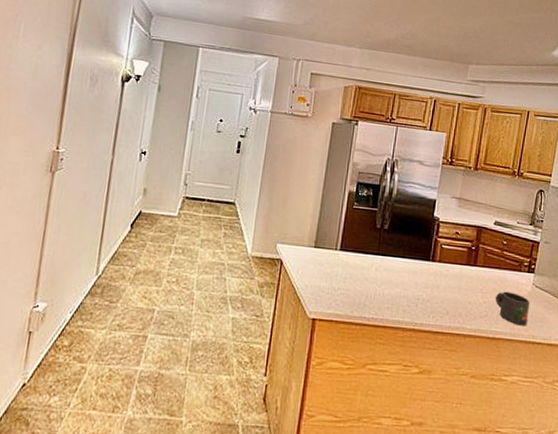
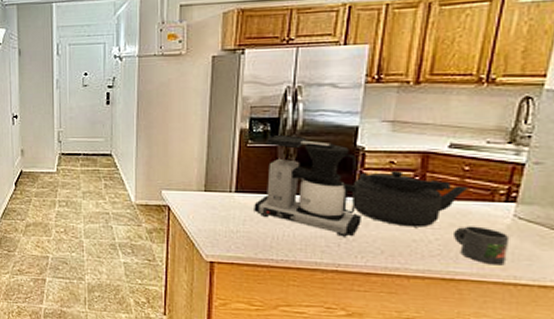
coffee maker: none [353,199,434,298] -> present [254,134,361,237]
kettle: none [428,240,506,291] -> present [352,171,469,228]

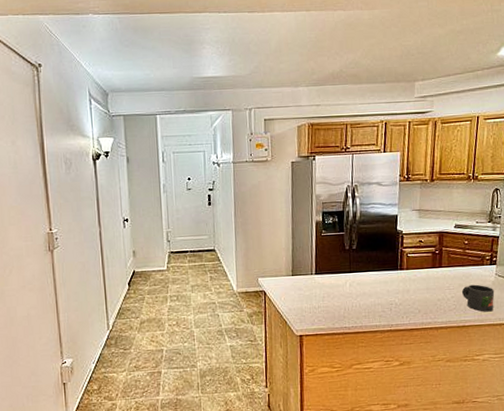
coffee maker: present [254,134,361,237] -> none [329,224,404,303]
kettle: present [352,171,469,228] -> none [397,247,468,290]

